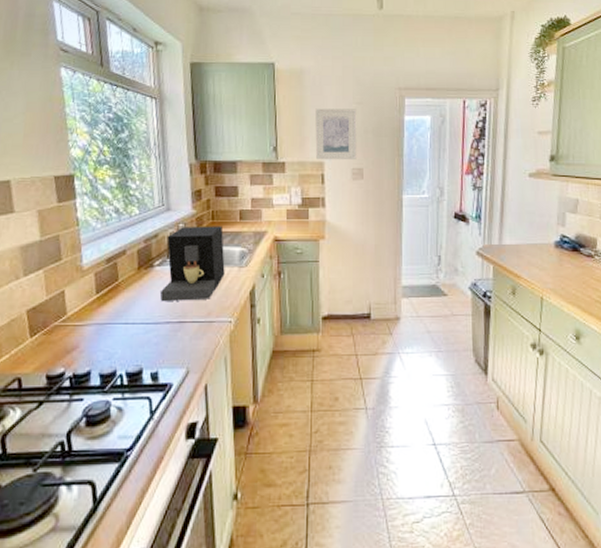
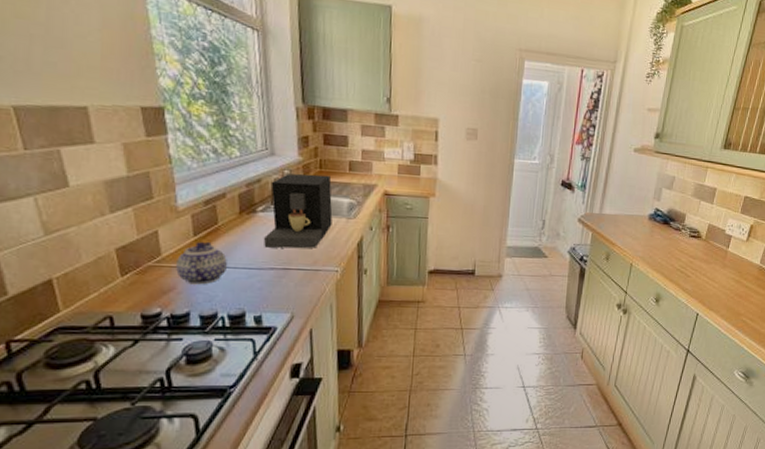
teapot: none [79,298,126,342] -> present [176,241,227,285]
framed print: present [315,108,357,160] -> none [430,61,475,119]

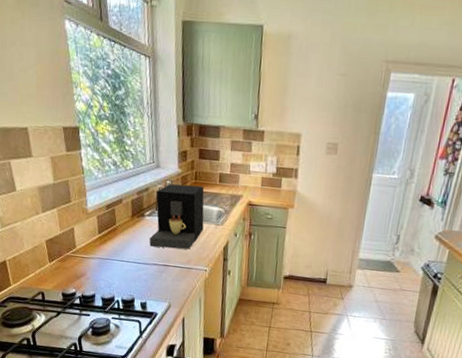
teapot: present [176,241,227,285] -> none [86,238,122,273]

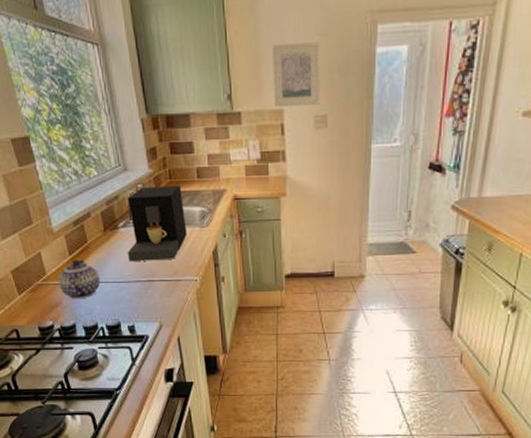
teapot: none [86,238,122,273] -> present [59,259,100,299]
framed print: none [294,77,340,134] -> present [272,42,320,108]

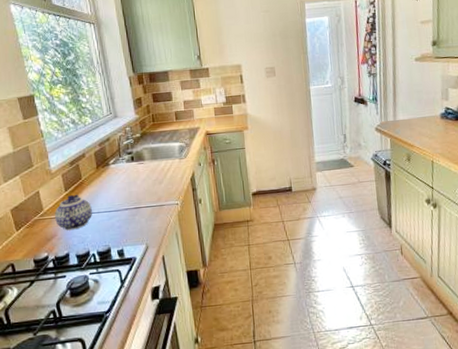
coffee maker: present [127,185,187,262] -> none [117,126,168,193]
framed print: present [272,42,320,108] -> none [230,16,269,64]

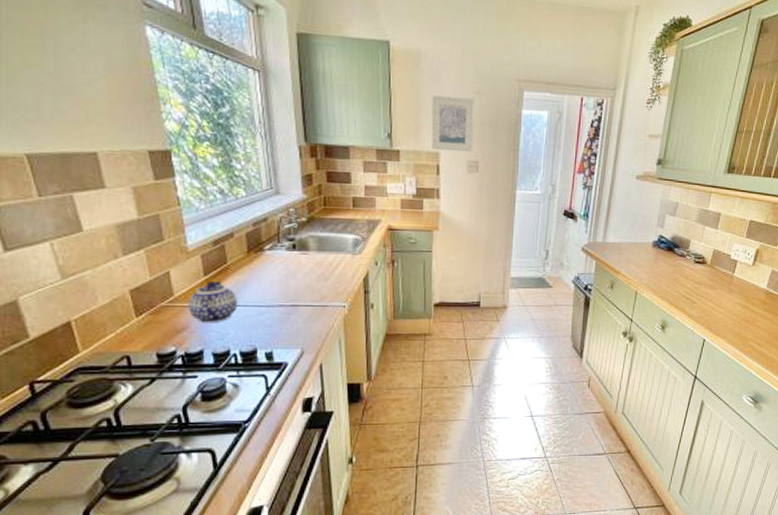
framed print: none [230,16,269,64] -> present [431,95,475,152]

